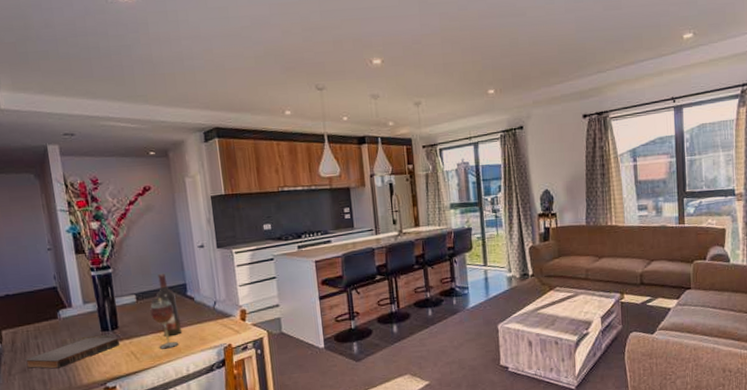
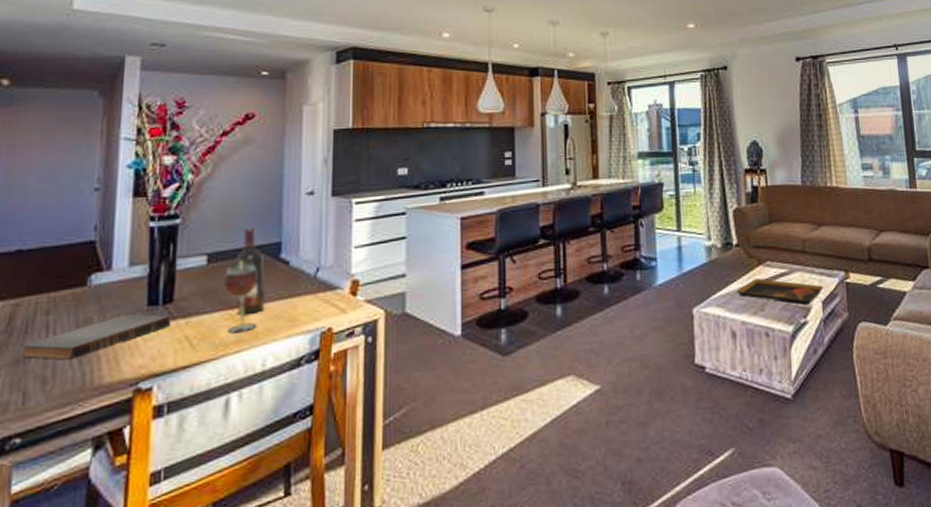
decorative tray: none [533,300,603,320] -> present [737,278,824,305]

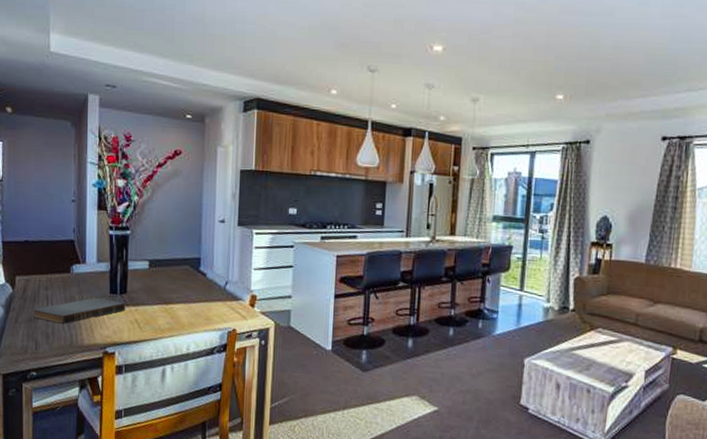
wineglass: present [224,259,258,334] -> none [161,268,184,323]
wine bottle: present [236,226,265,316] -> none [168,243,189,311]
decorative tray: present [737,278,824,305] -> none [567,342,649,372]

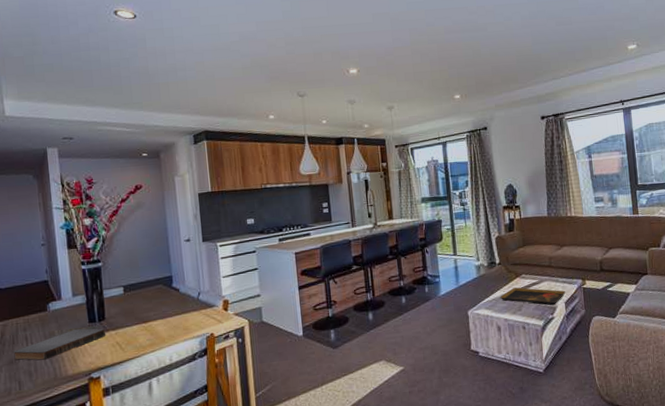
decorative tray: none [567,342,649,372] -> present [501,287,566,306]

